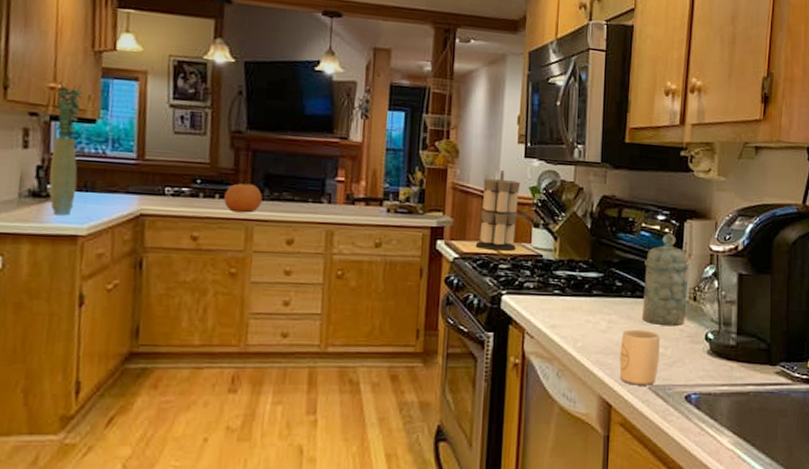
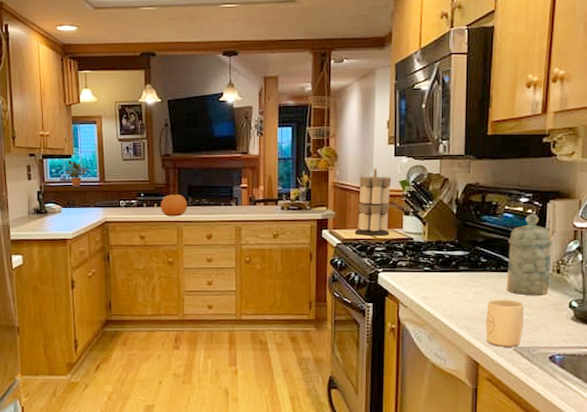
vase: present [49,81,84,216] -> none [45,130,63,225]
potted plant: none [83,127,122,164] -> present [65,161,89,187]

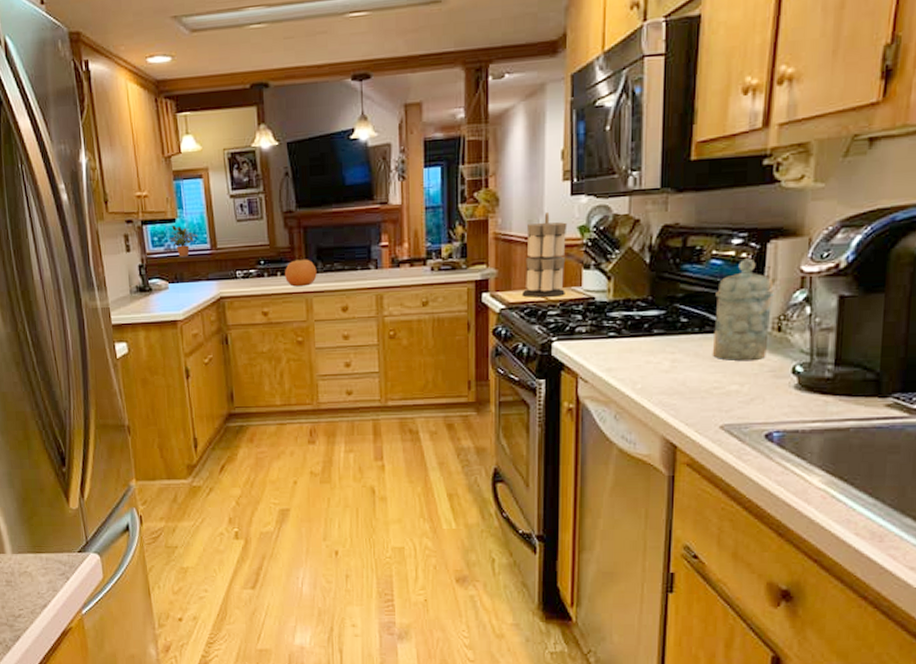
mug: present [485,299,524,347] -> none [685,367,734,425]

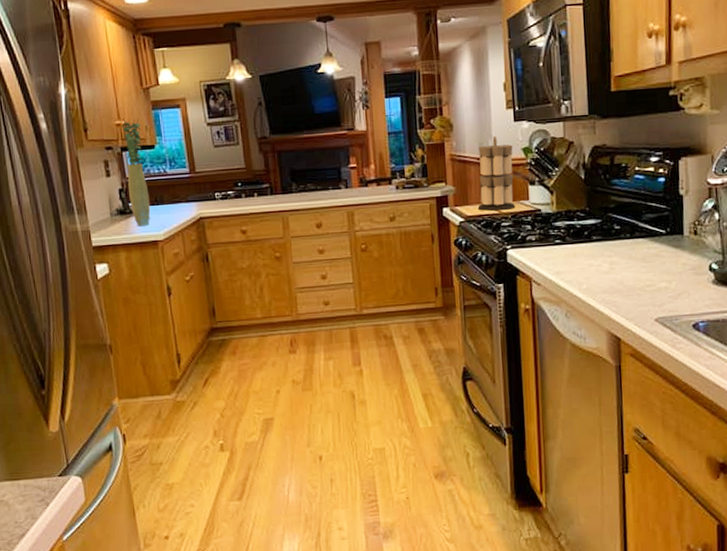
vase: none [142,189,170,305] -> present [122,118,151,227]
potted plant: present [169,225,198,258] -> none [148,151,177,181]
fruit: present [285,259,317,287] -> none [261,180,292,207]
canister: present [712,258,776,361] -> none [641,173,689,261]

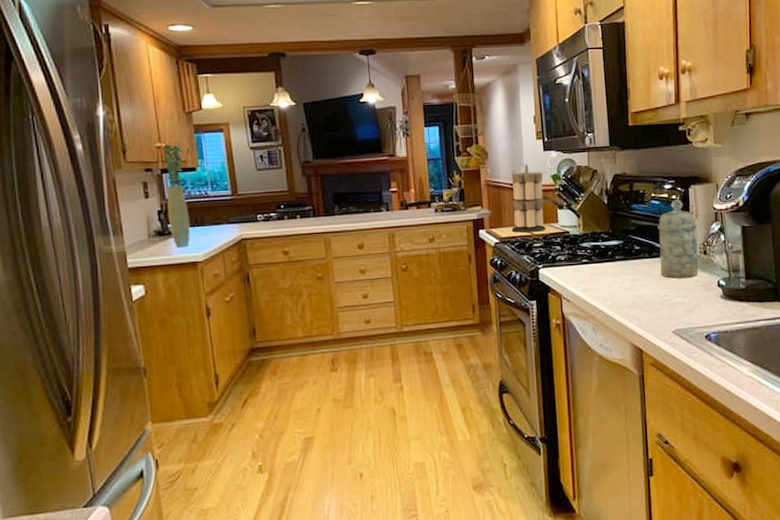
canister: none [641,173,689,261] -> present [657,199,699,279]

